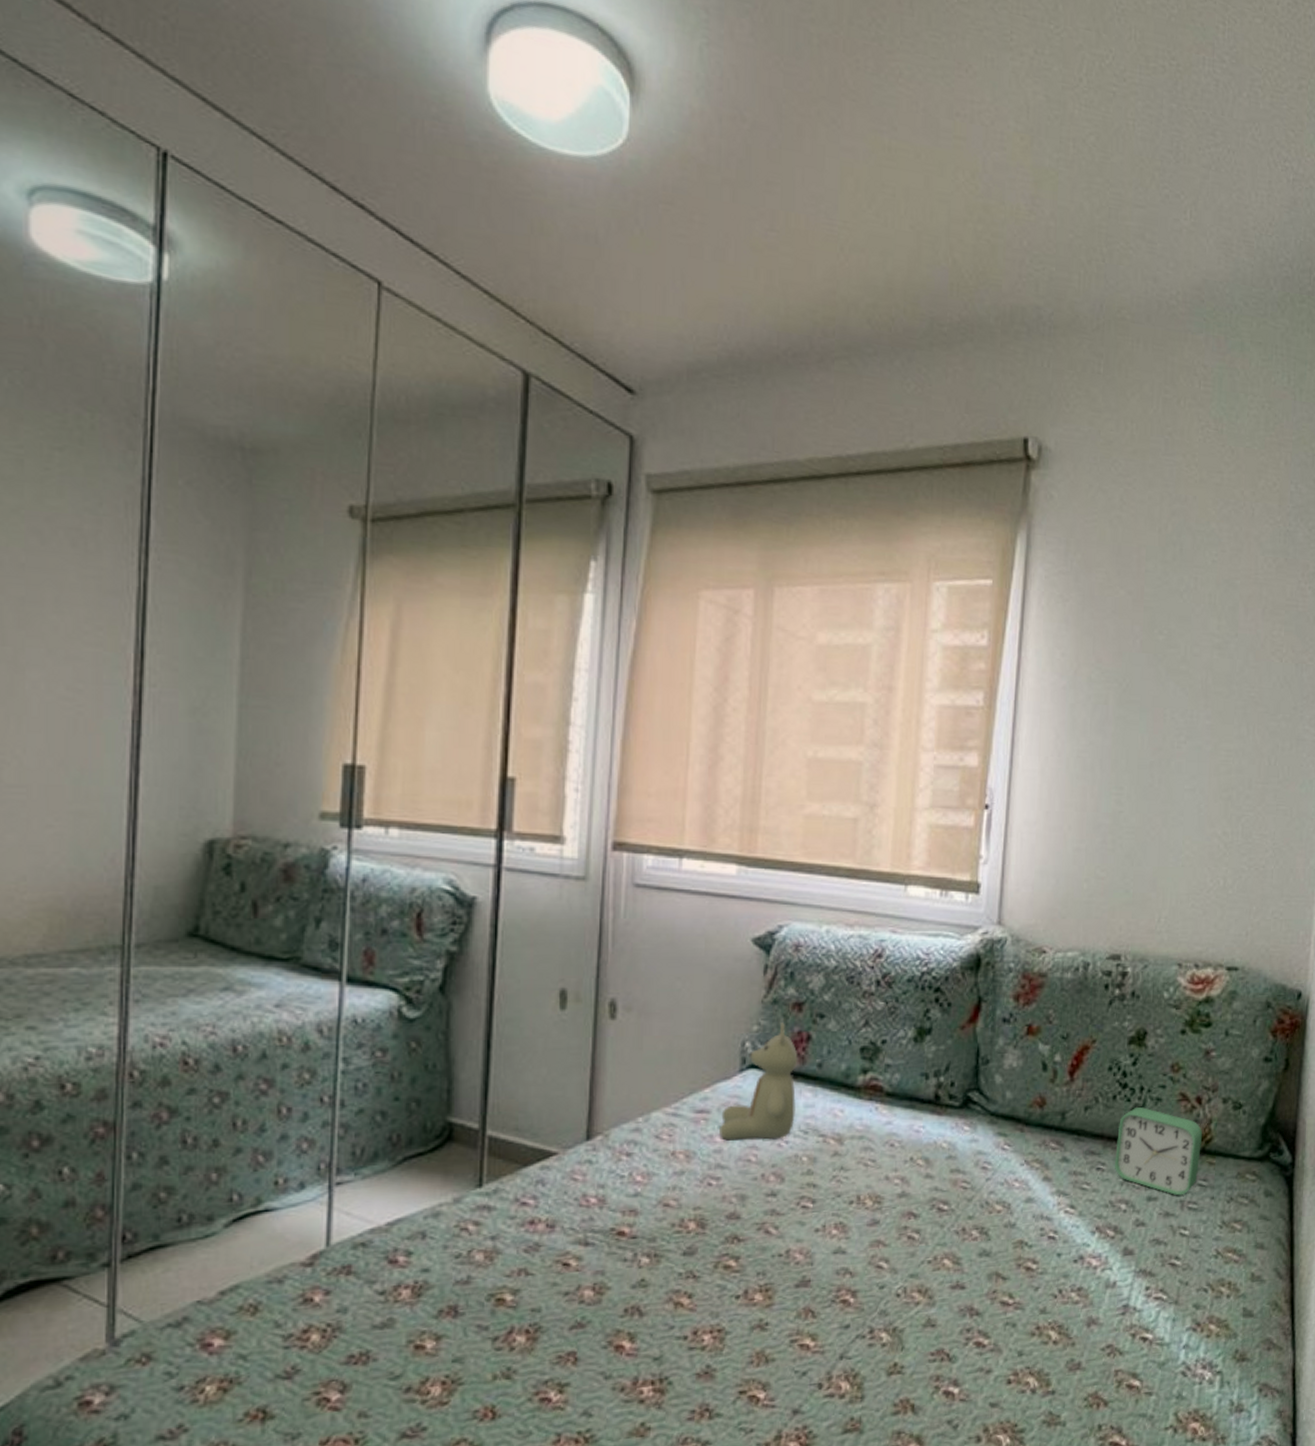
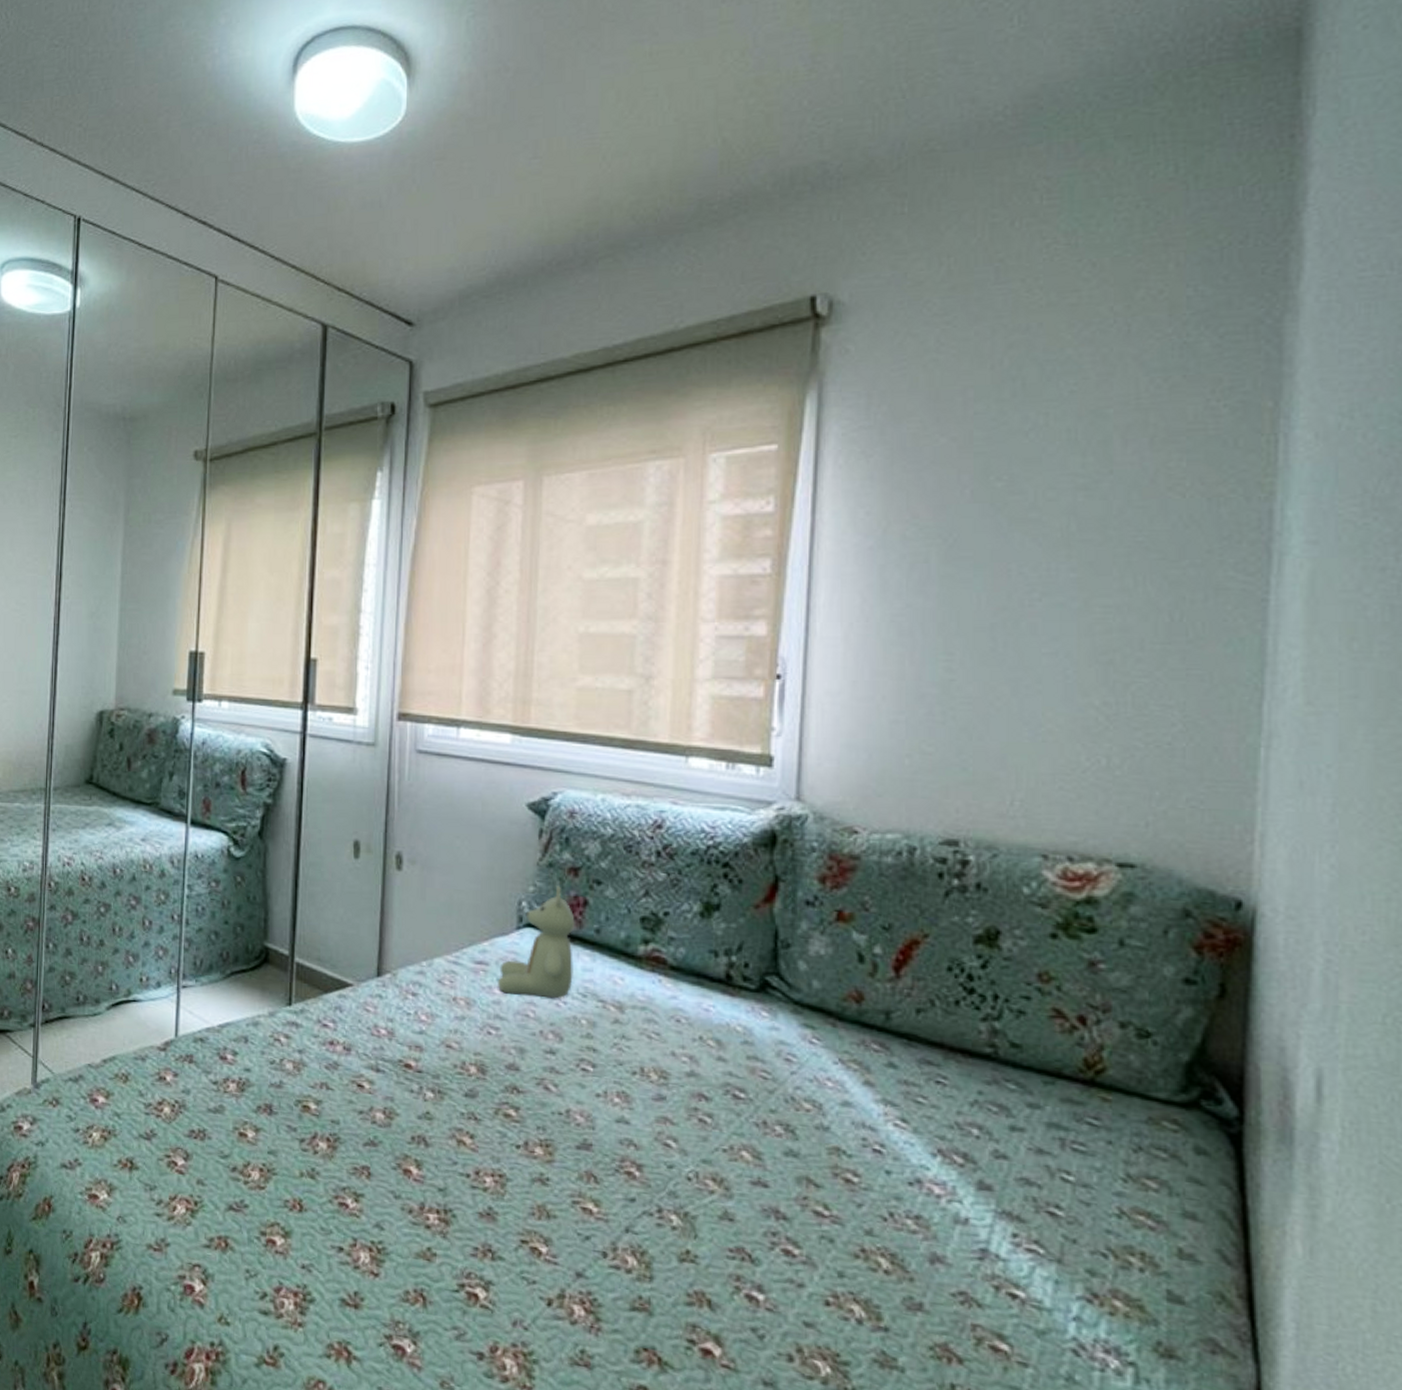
alarm clock: present [1115,1107,1202,1196] -> none [961,1018,1089,1132]

